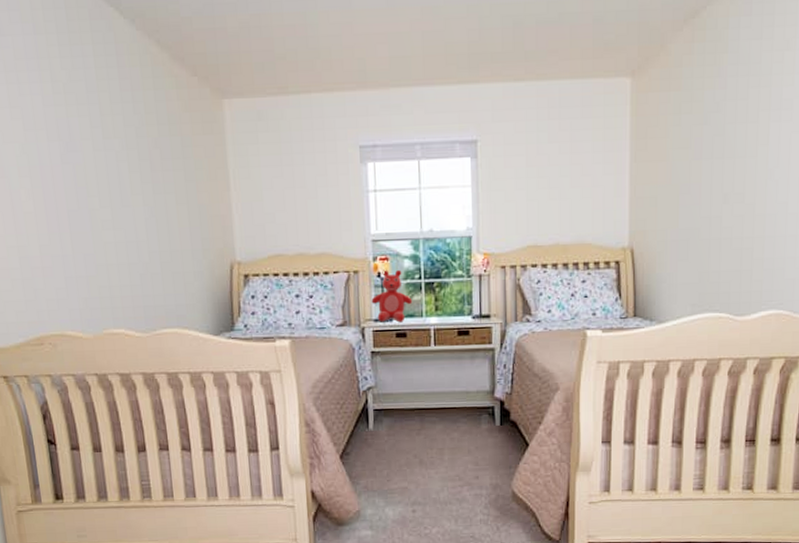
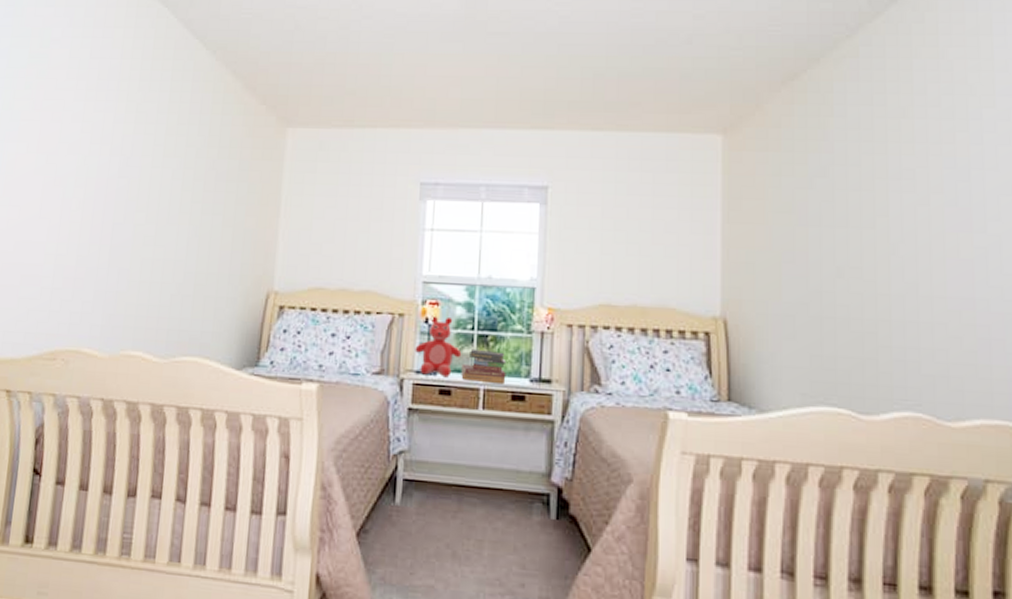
books: none [413,295,452,324] -> present [461,348,507,385]

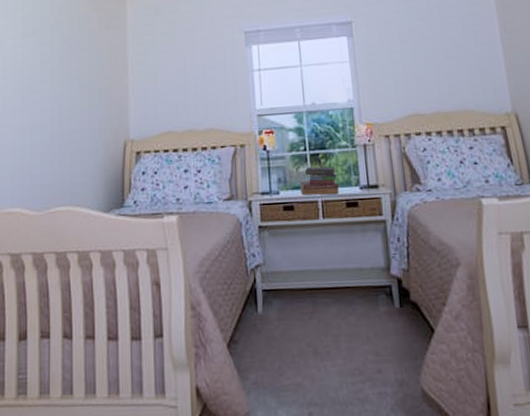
teddy bear: present [415,315,462,378] -> none [258,143,299,195]

